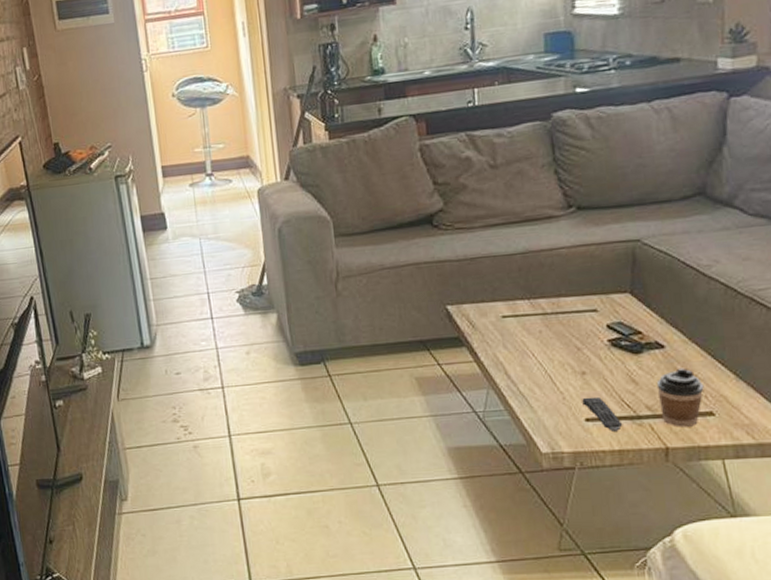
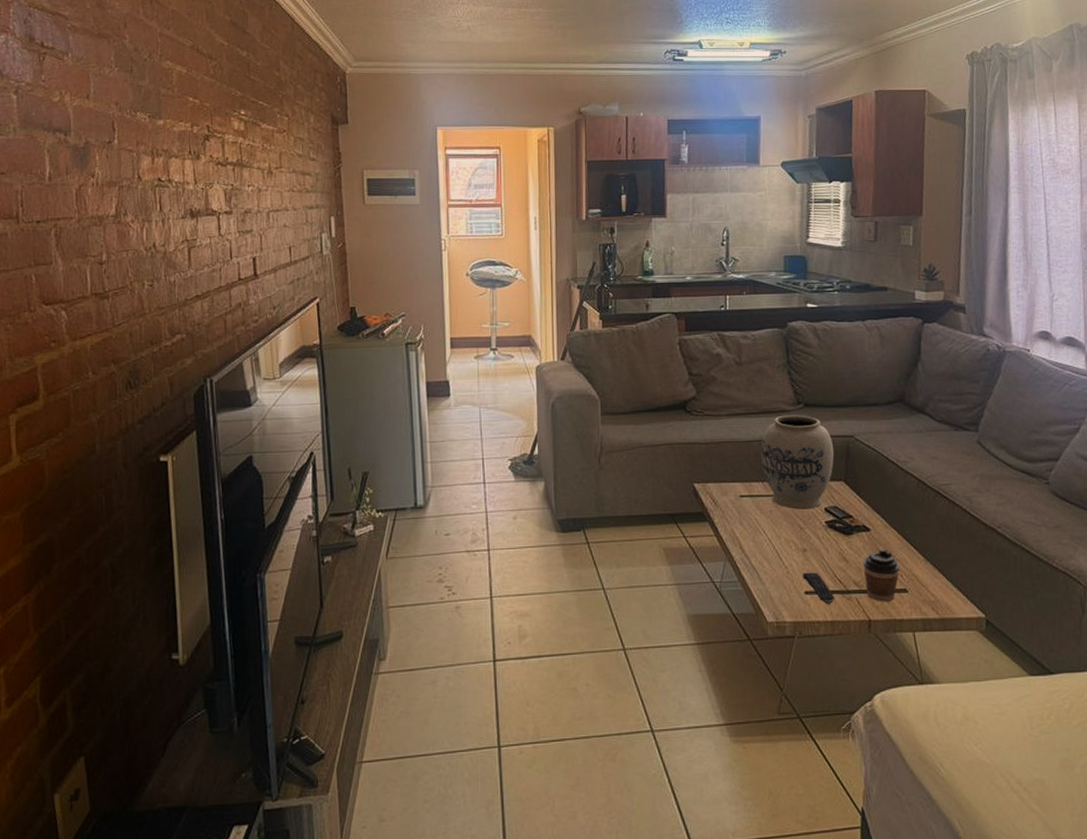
vase: none [525,220,617,328] -> present [761,415,835,510]

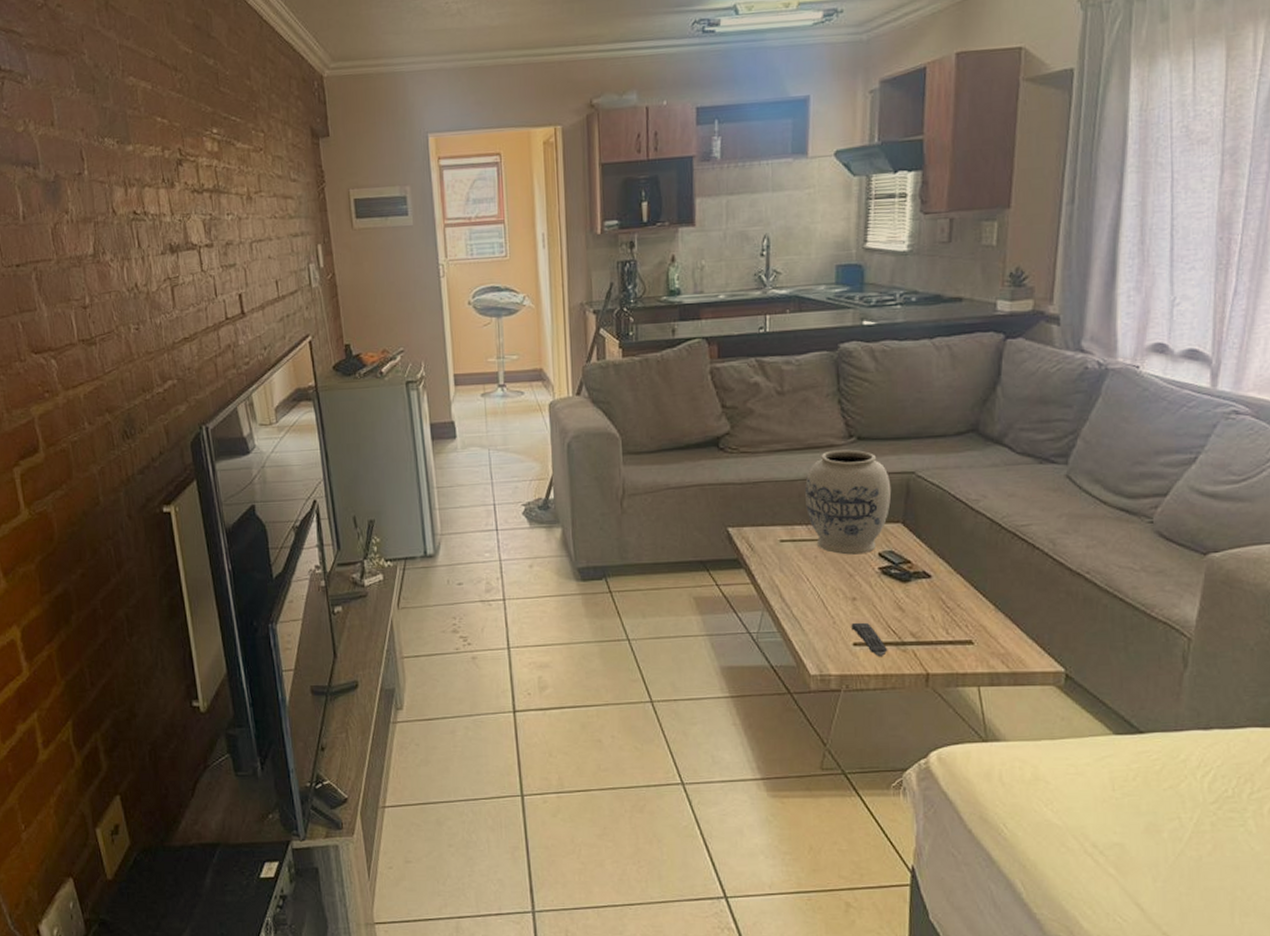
coffee cup: present [863,549,900,602] -> none [921,597,965,654]

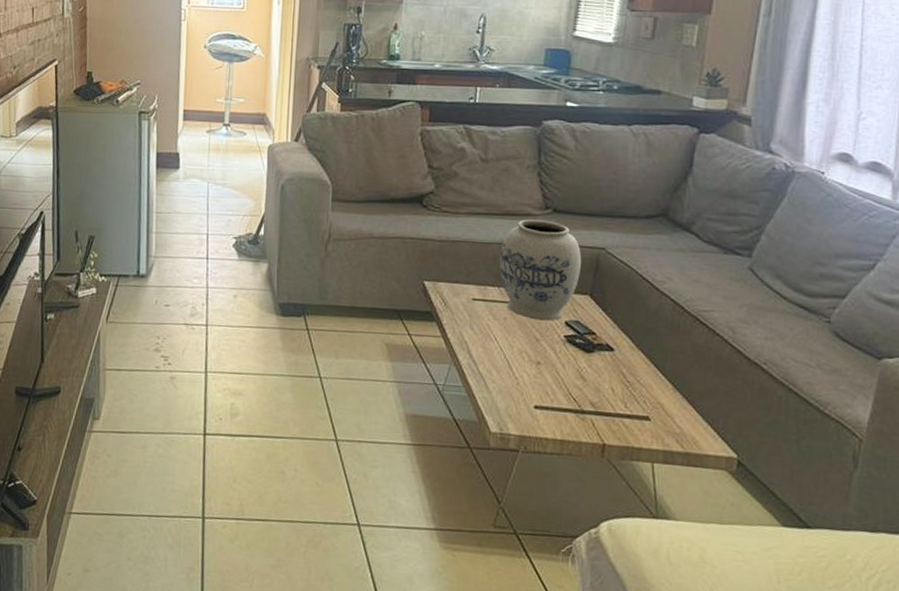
remote control: present [851,622,888,656] -> none [534,386,568,422]

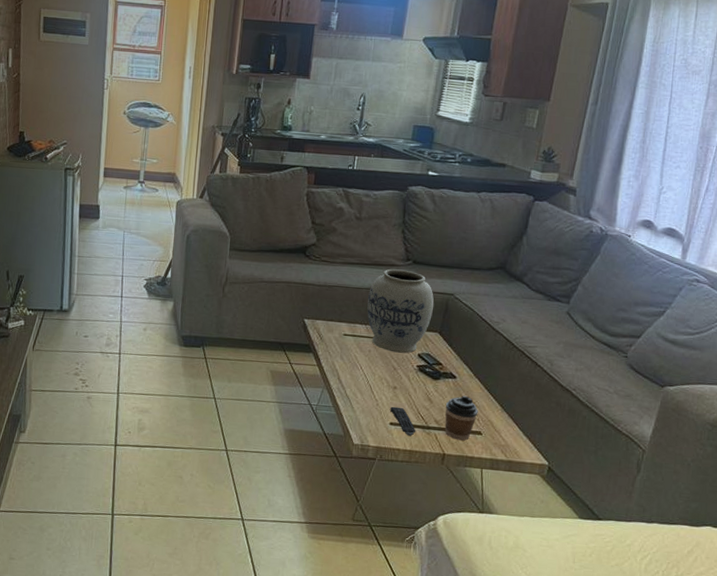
remote control: none [534,386,568,422] -> present [390,406,416,436]
coffee cup: none [602,371,644,428] -> present [444,395,478,441]

